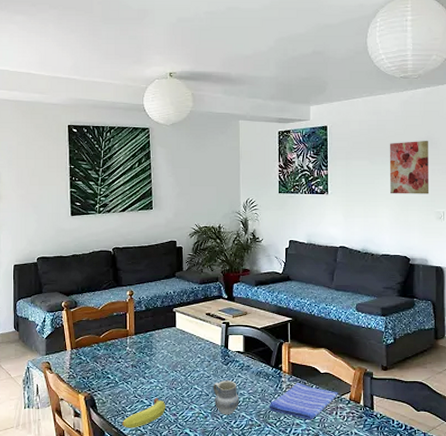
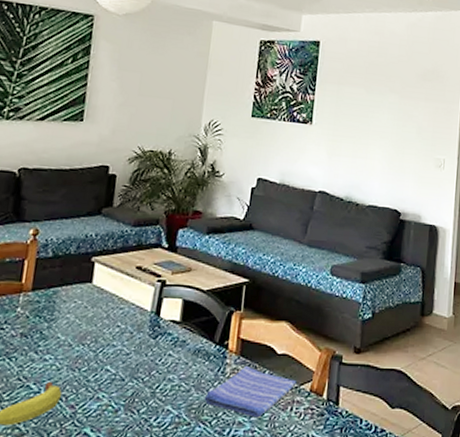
cup: present [212,380,239,415] -> none [131,360,167,409]
wall art: present [389,141,430,194] -> none [385,70,434,137]

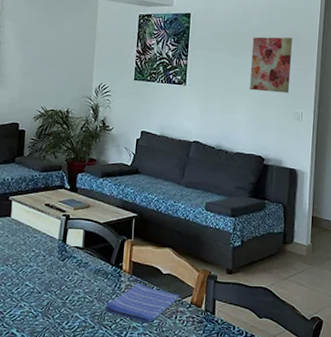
wall art: none [385,70,434,137] -> present [249,37,292,93]

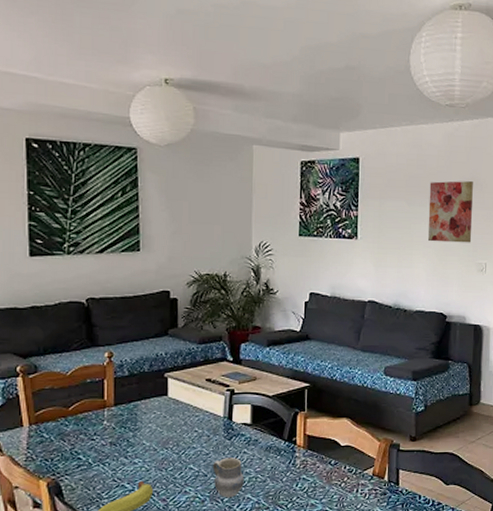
cup: none [45,277,74,315] -> present [212,457,244,498]
dish towel: present [105,282,180,324] -> none [279,457,360,500]

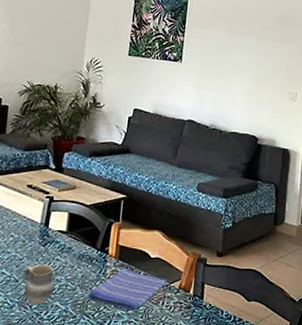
dish towel: none [279,457,360,500] -> present [88,267,168,311]
wall art: present [427,181,473,243] -> none [245,15,289,73]

